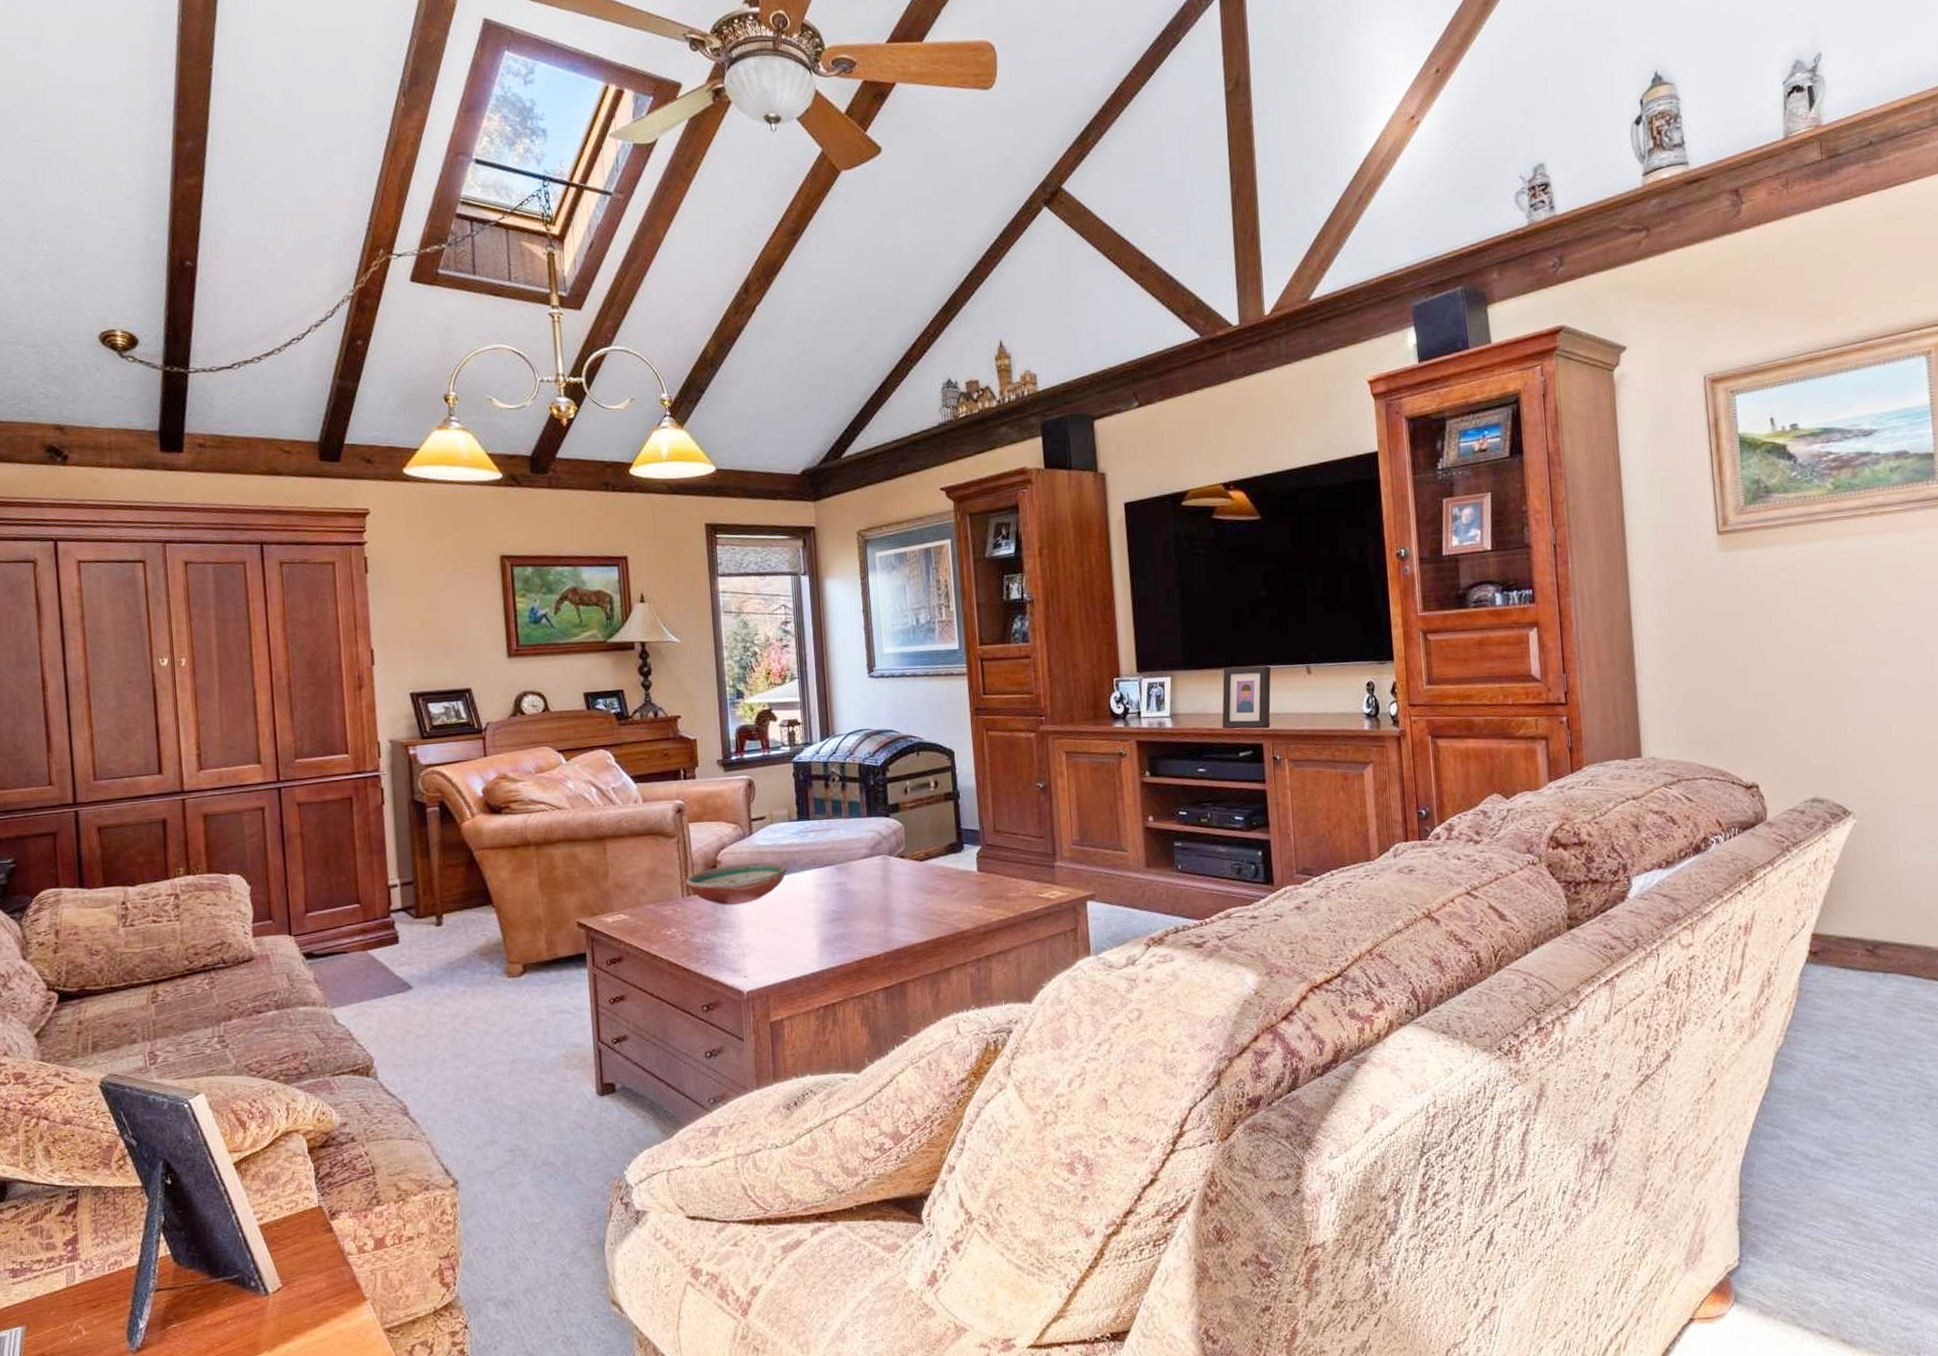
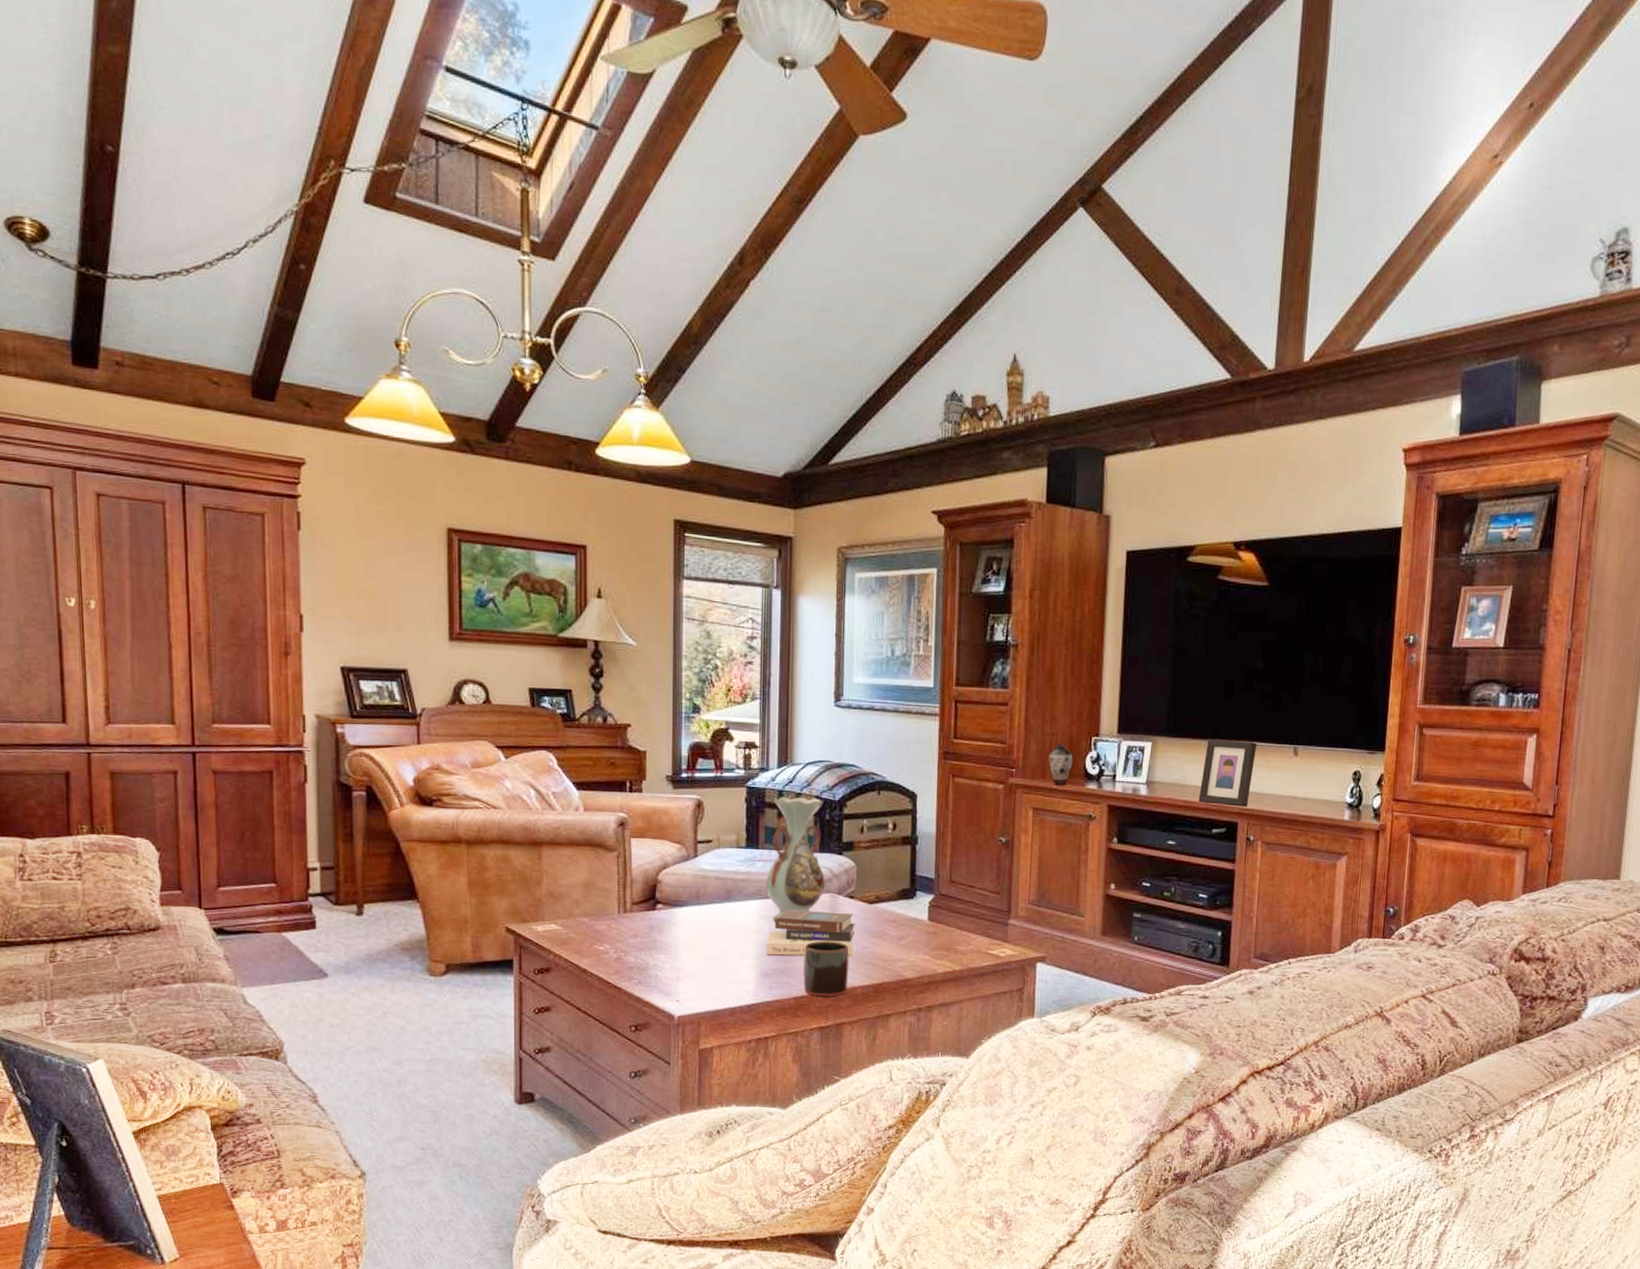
decorative bowl: present [686,862,787,905] -> none [623,885,731,927]
decorative vase: none [819,765,876,888] -> present [766,796,825,921]
books: none [826,873,909,923] -> present [767,910,855,957]
mug: none [862,901,907,958] -> present [803,941,849,997]
decorative vase: none [1074,688,1098,729] -> present [1048,744,1073,787]

